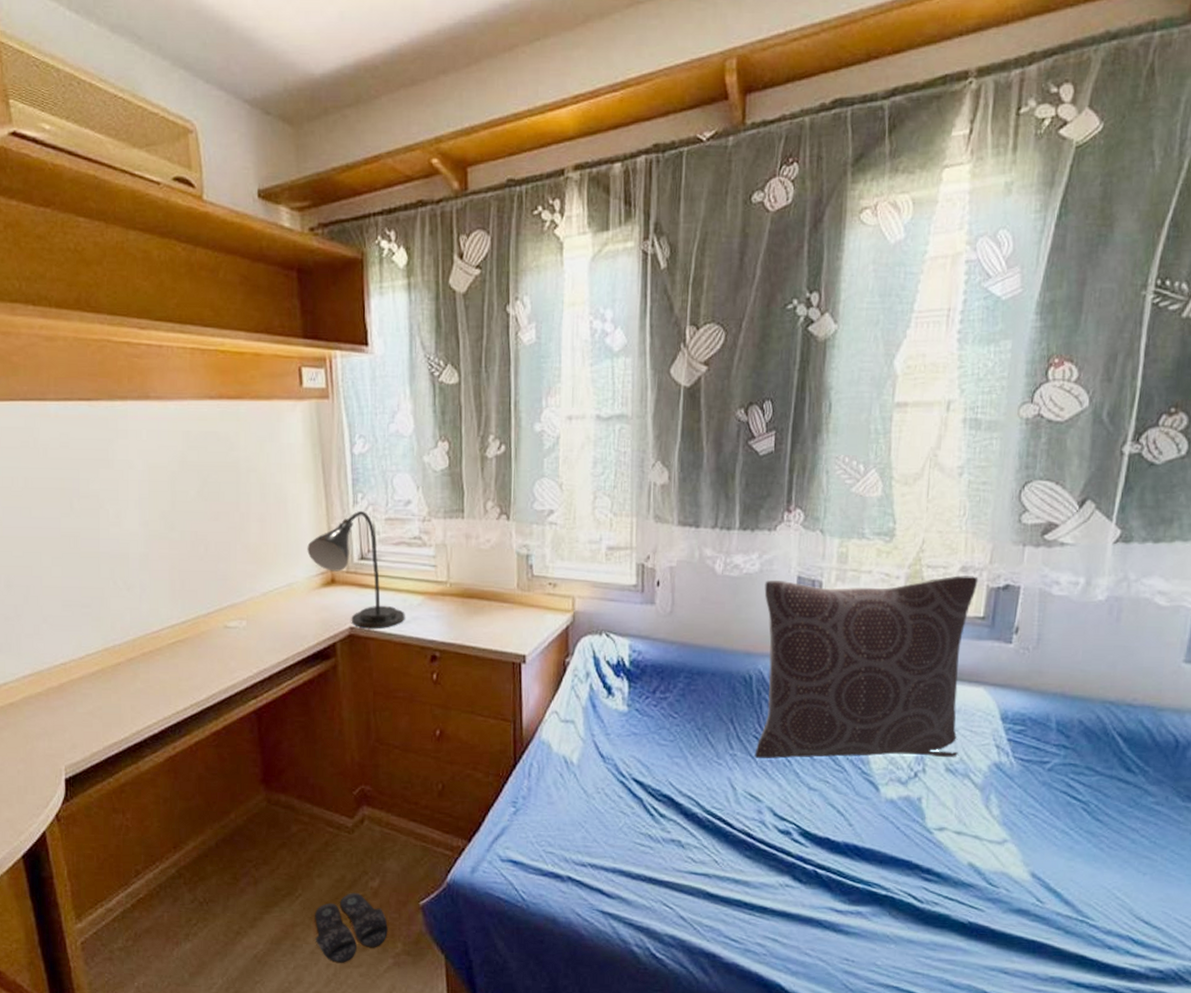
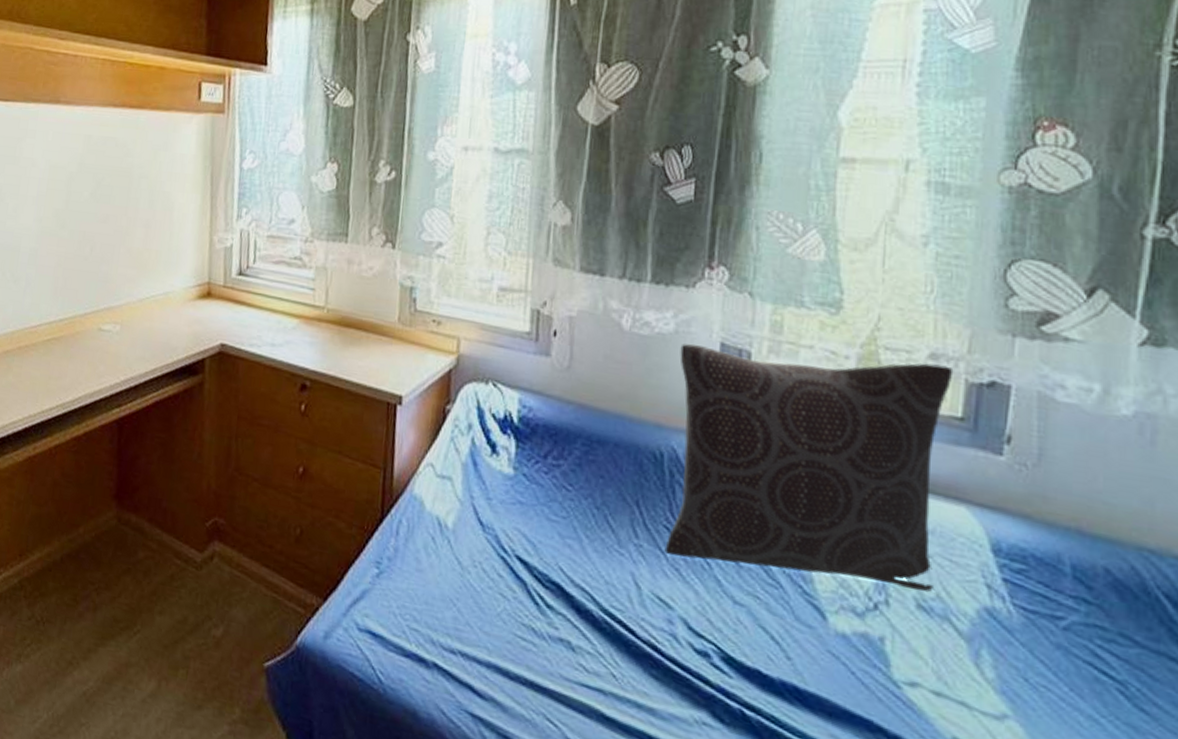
desk lamp: present [307,511,405,628] -> none [187,226,278,349]
slippers: present [315,892,388,963] -> none [148,638,227,720]

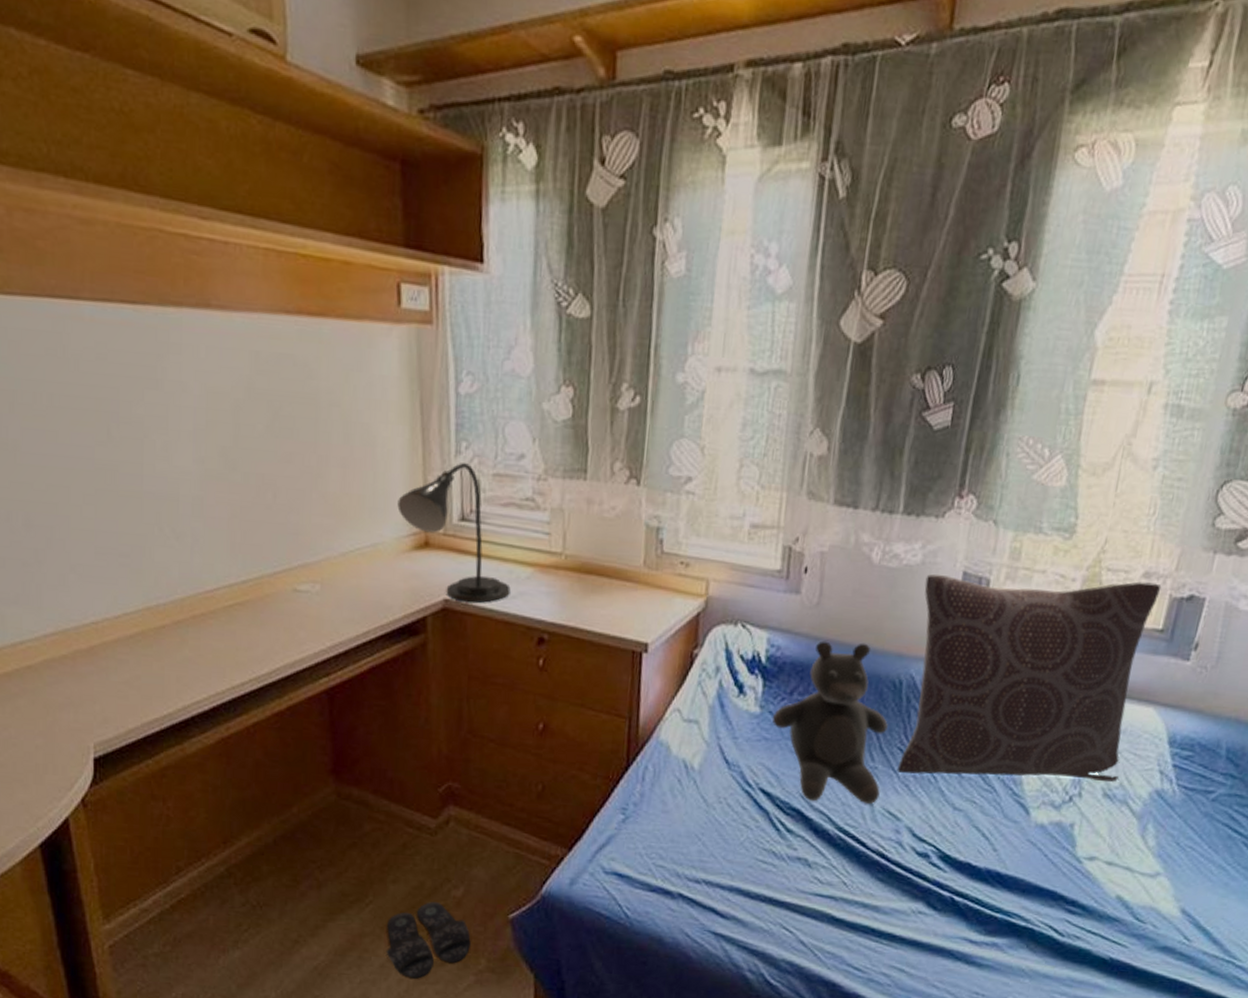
slippers: none [148,638,227,720] -> present [386,901,471,979]
desk lamp: none [187,226,278,349] -> present [397,463,511,603]
teddy bear: none [526,404,651,587] -> present [771,640,888,805]

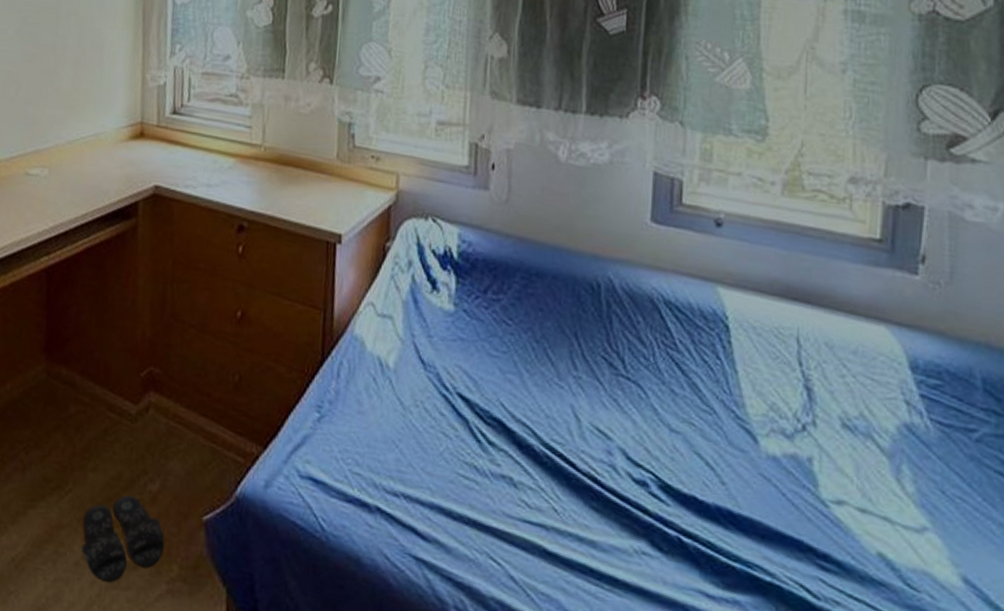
desk lamp: present [397,463,511,603] -> none [118,63,215,190]
teddy bear: present [771,640,888,805] -> none [466,238,589,419]
pillow: present [897,574,1162,782] -> none [603,173,872,411]

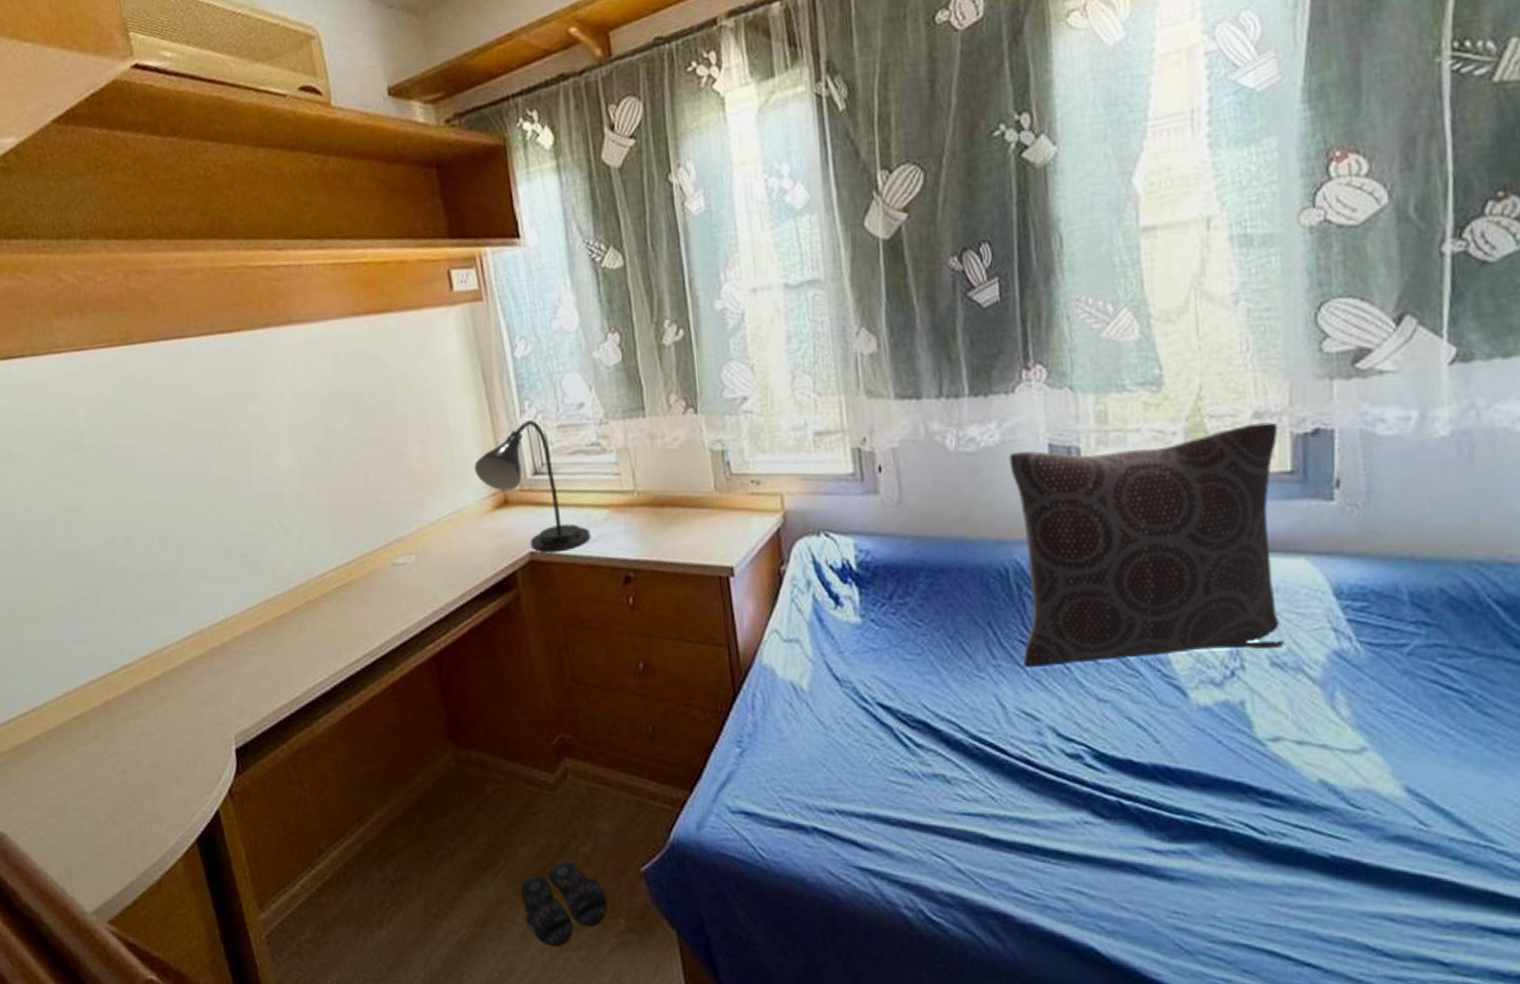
desk lamp: none [118,63,215,190] -> present [474,420,591,552]
pillow: none [603,173,872,411] -> present [1009,422,1284,669]

